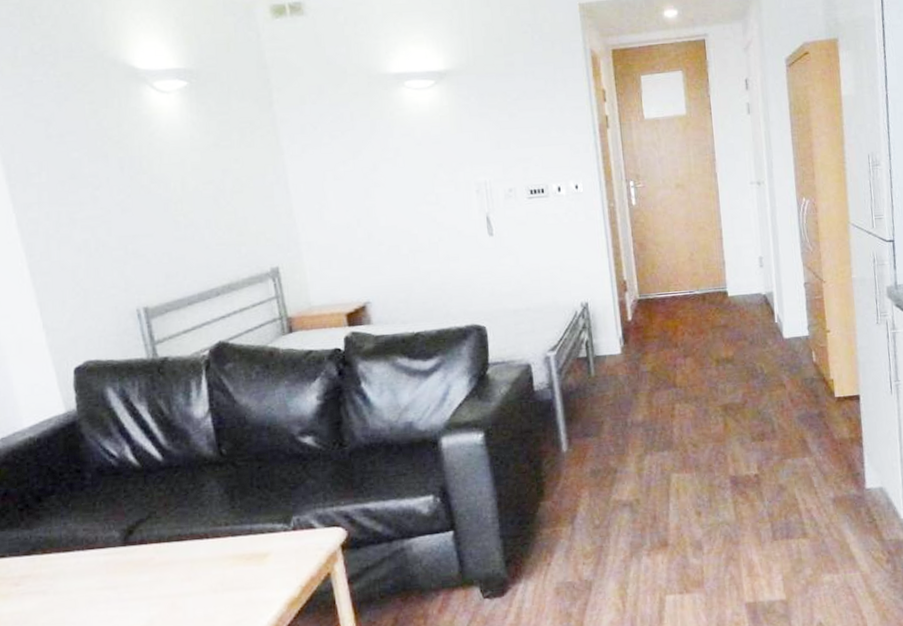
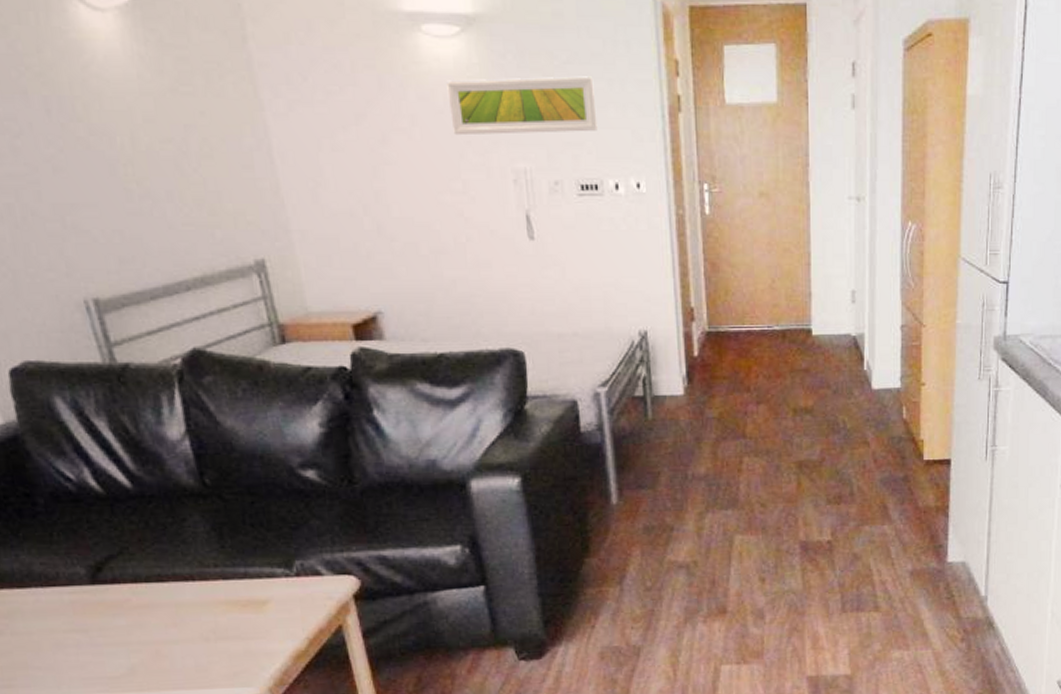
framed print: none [424,108,543,161] -> present [446,76,598,136]

